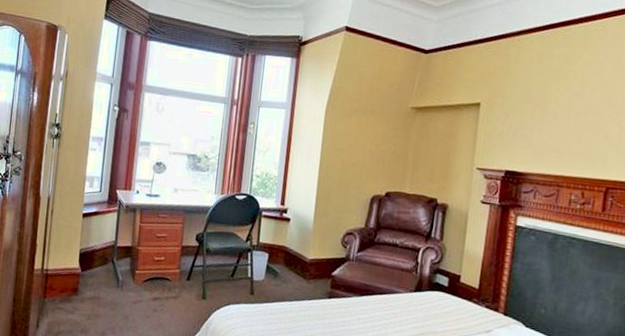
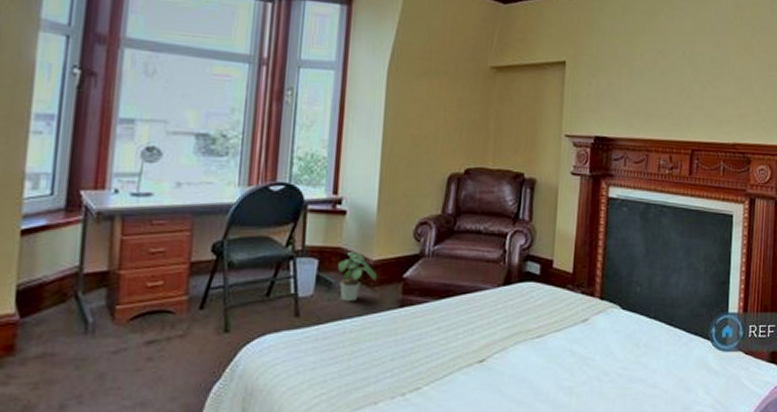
potted plant: none [282,251,312,289] -> present [338,252,378,302]

